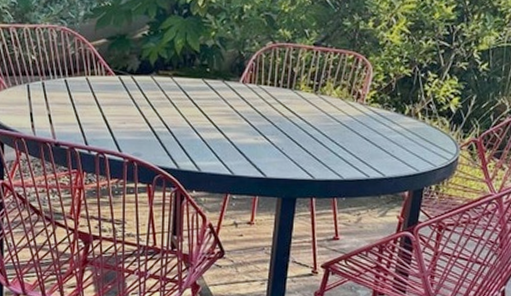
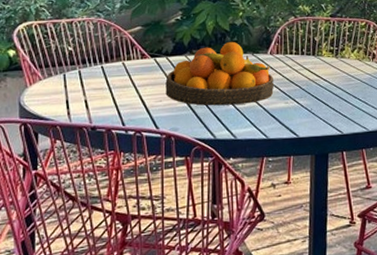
fruit bowl: none [129,64,245,136] -> present [165,41,274,106]

